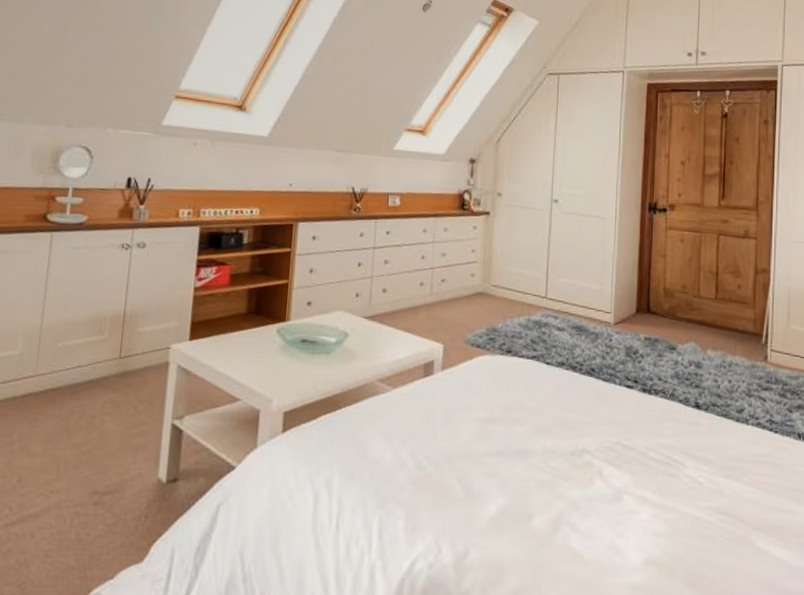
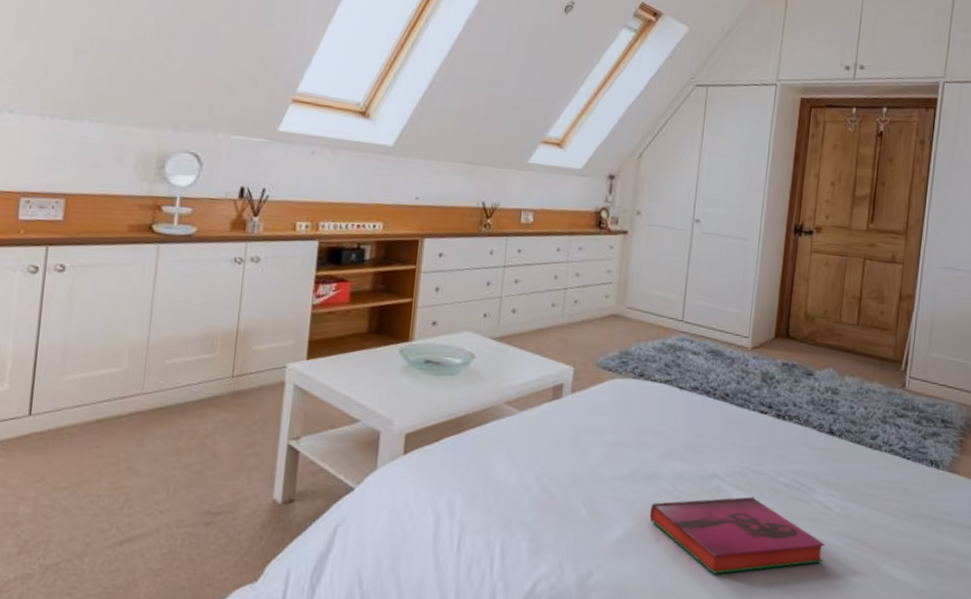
hardback book: none [523,472,699,552] -> present [650,496,826,574]

